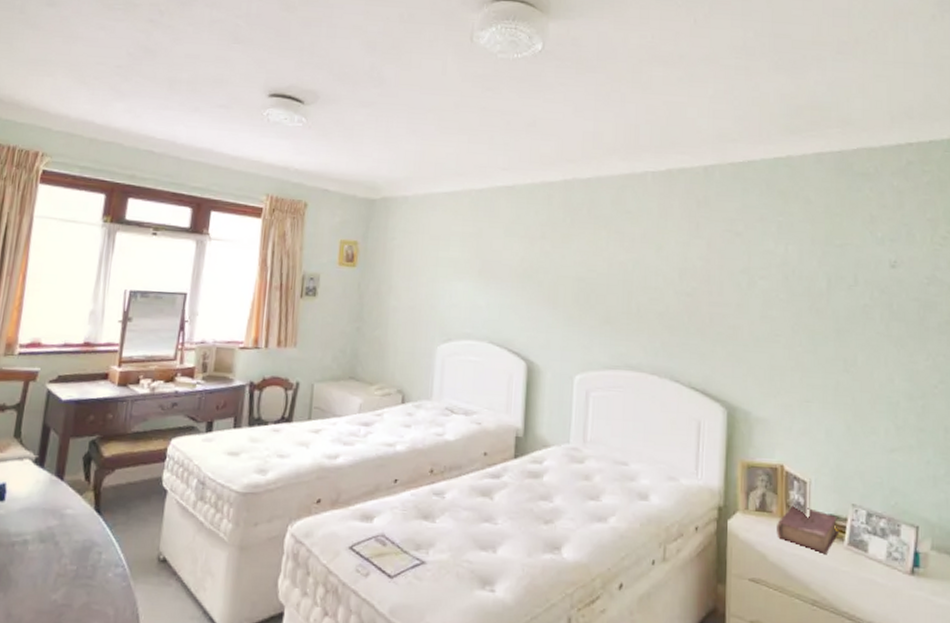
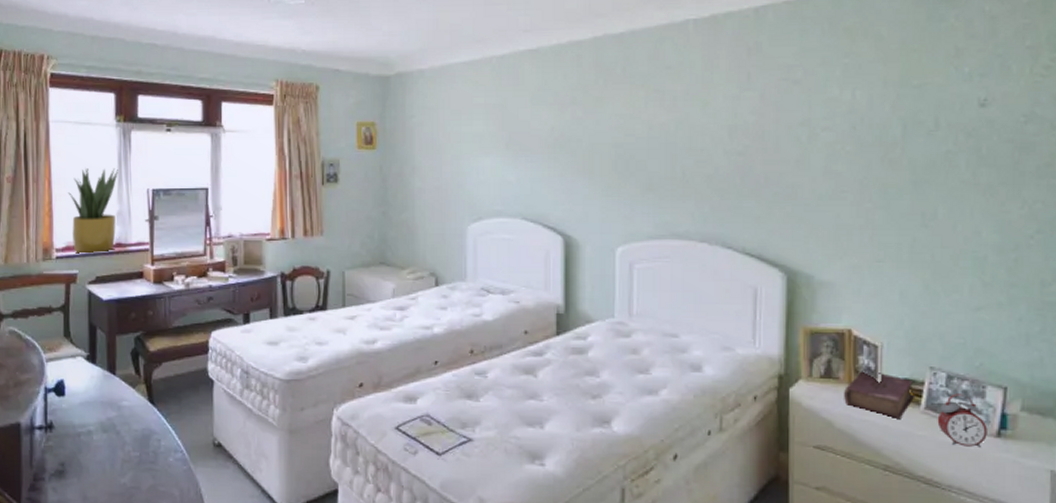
planter: none [38,265,98,352] -> present [68,168,118,254]
alarm clock: none [859,531,903,586] -> present [937,394,988,449]

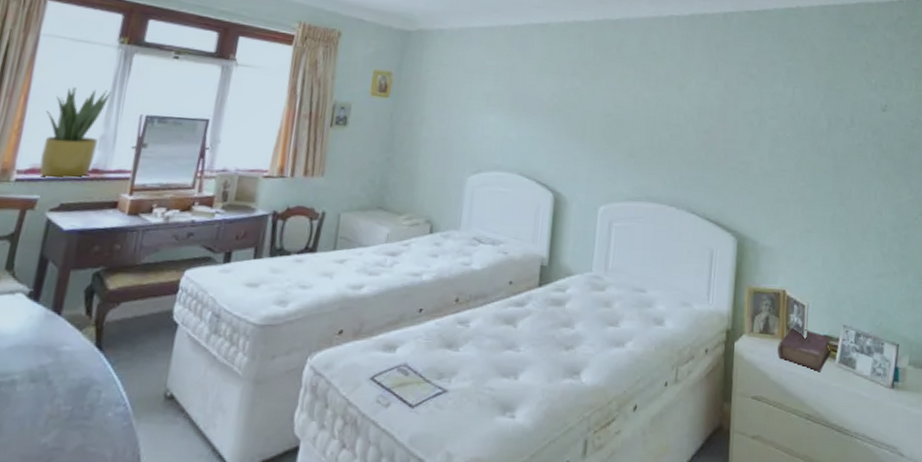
alarm clock: present [937,394,988,449] -> none [848,349,885,399]

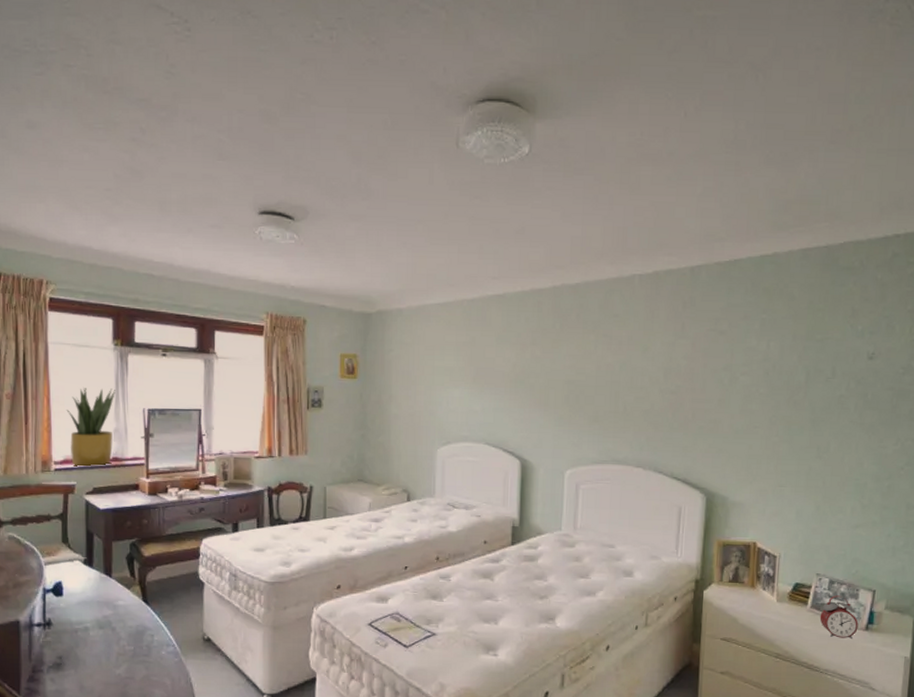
book: present [777,326,832,372] -> none [747,575,804,617]
alarm clock: none [848,349,885,399] -> present [819,595,859,640]

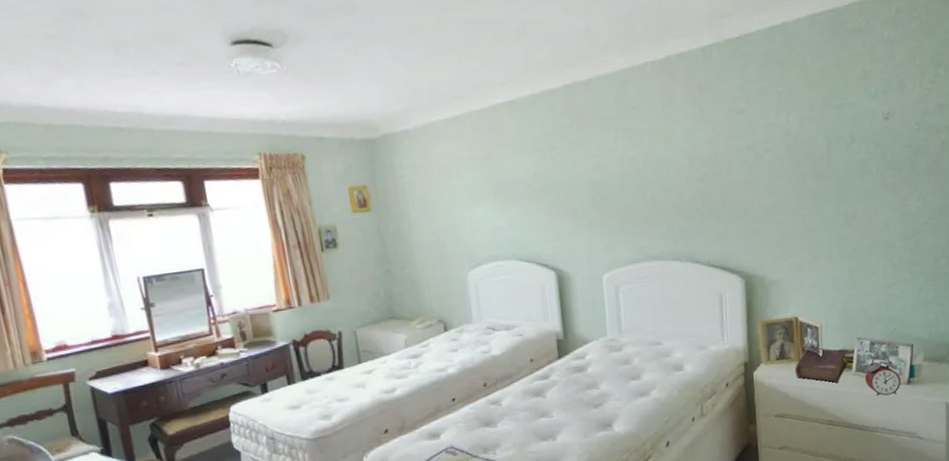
planter: present [66,388,115,467] -> none [47,260,112,352]
book: none [747,575,804,617] -> present [795,347,848,383]

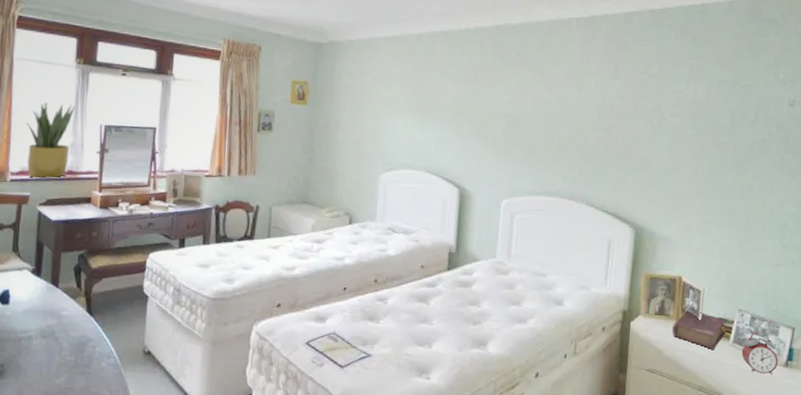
planter: none [47,260,112,352] -> present [26,102,75,179]

